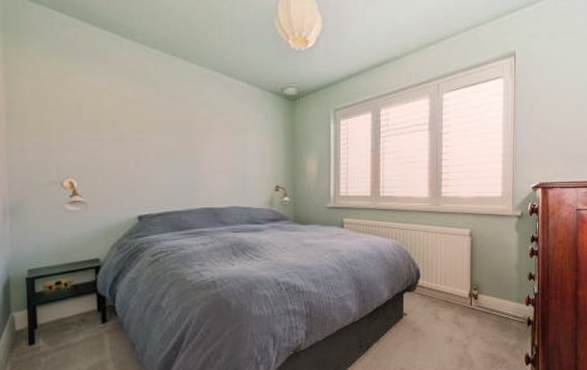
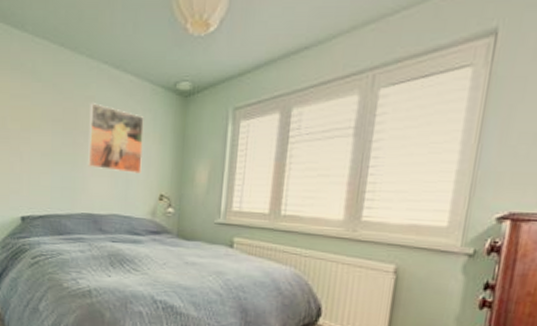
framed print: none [204,106,258,168] -> present [88,103,145,174]

